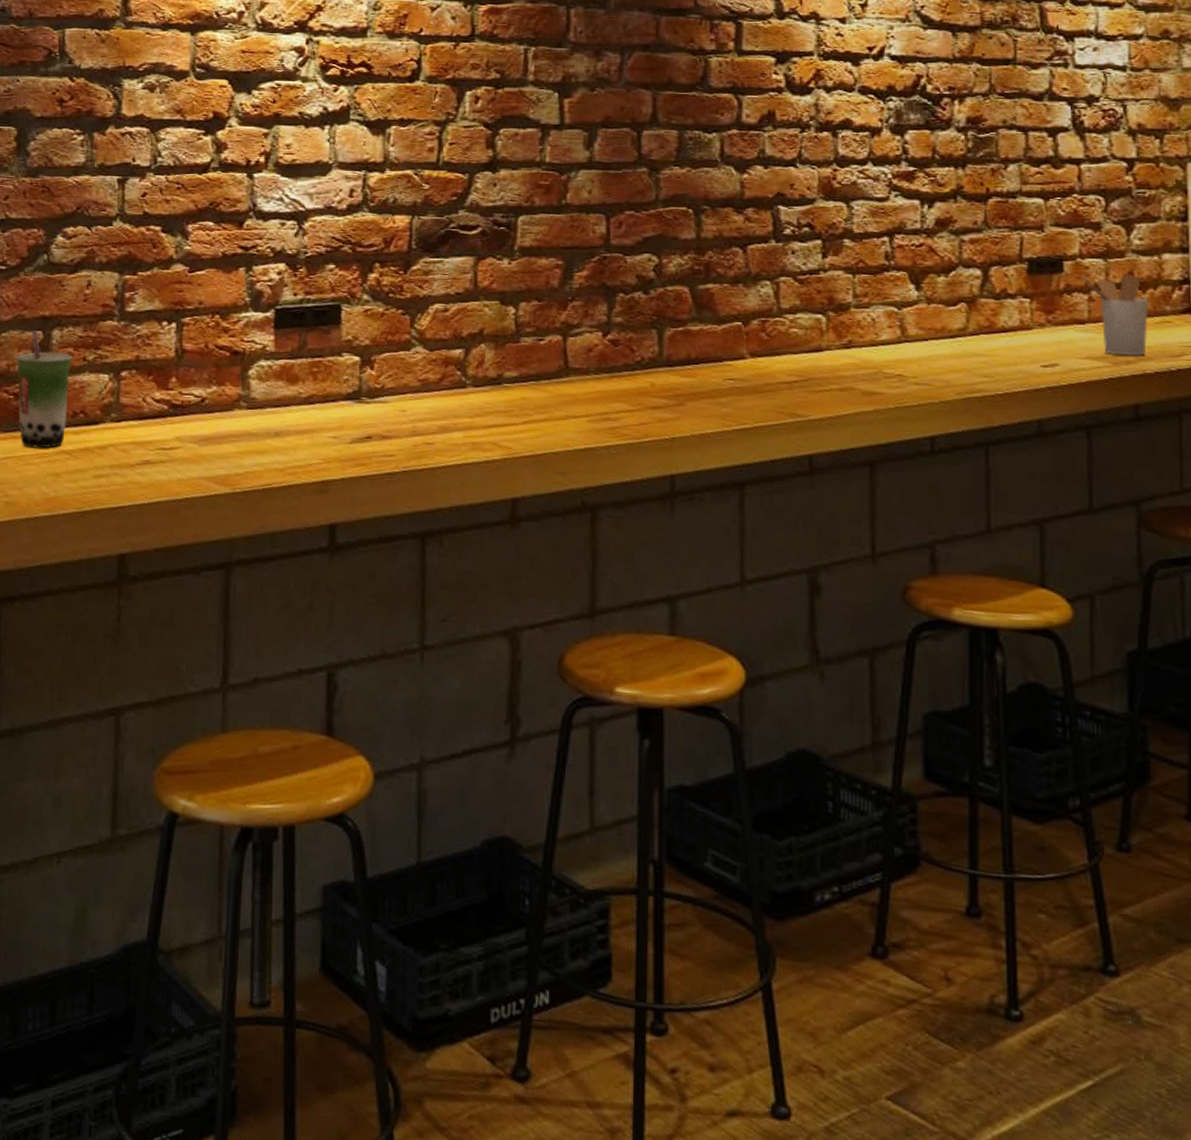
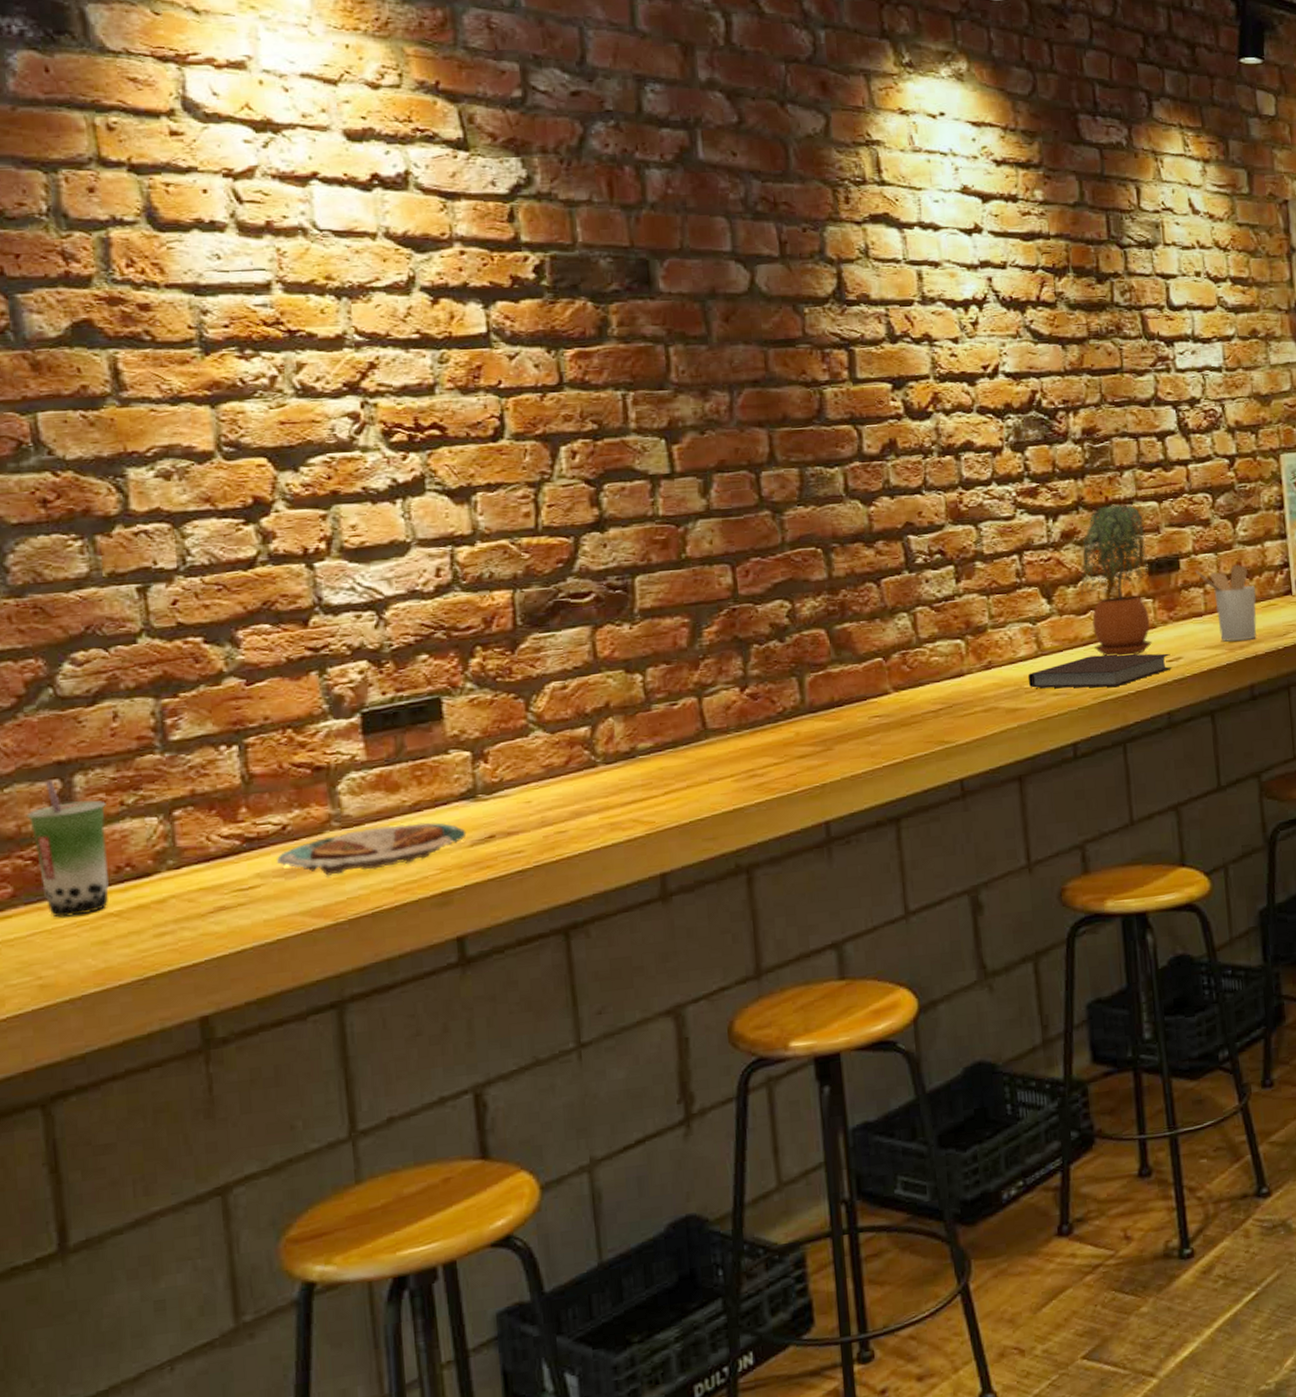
plate: none [193,412,348,450] -> present [276,822,467,876]
notebook: none [888,349,1046,386] -> present [1027,653,1172,689]
potted plant: none [953,197,1029,356] -> present [1081,504,1152,657]

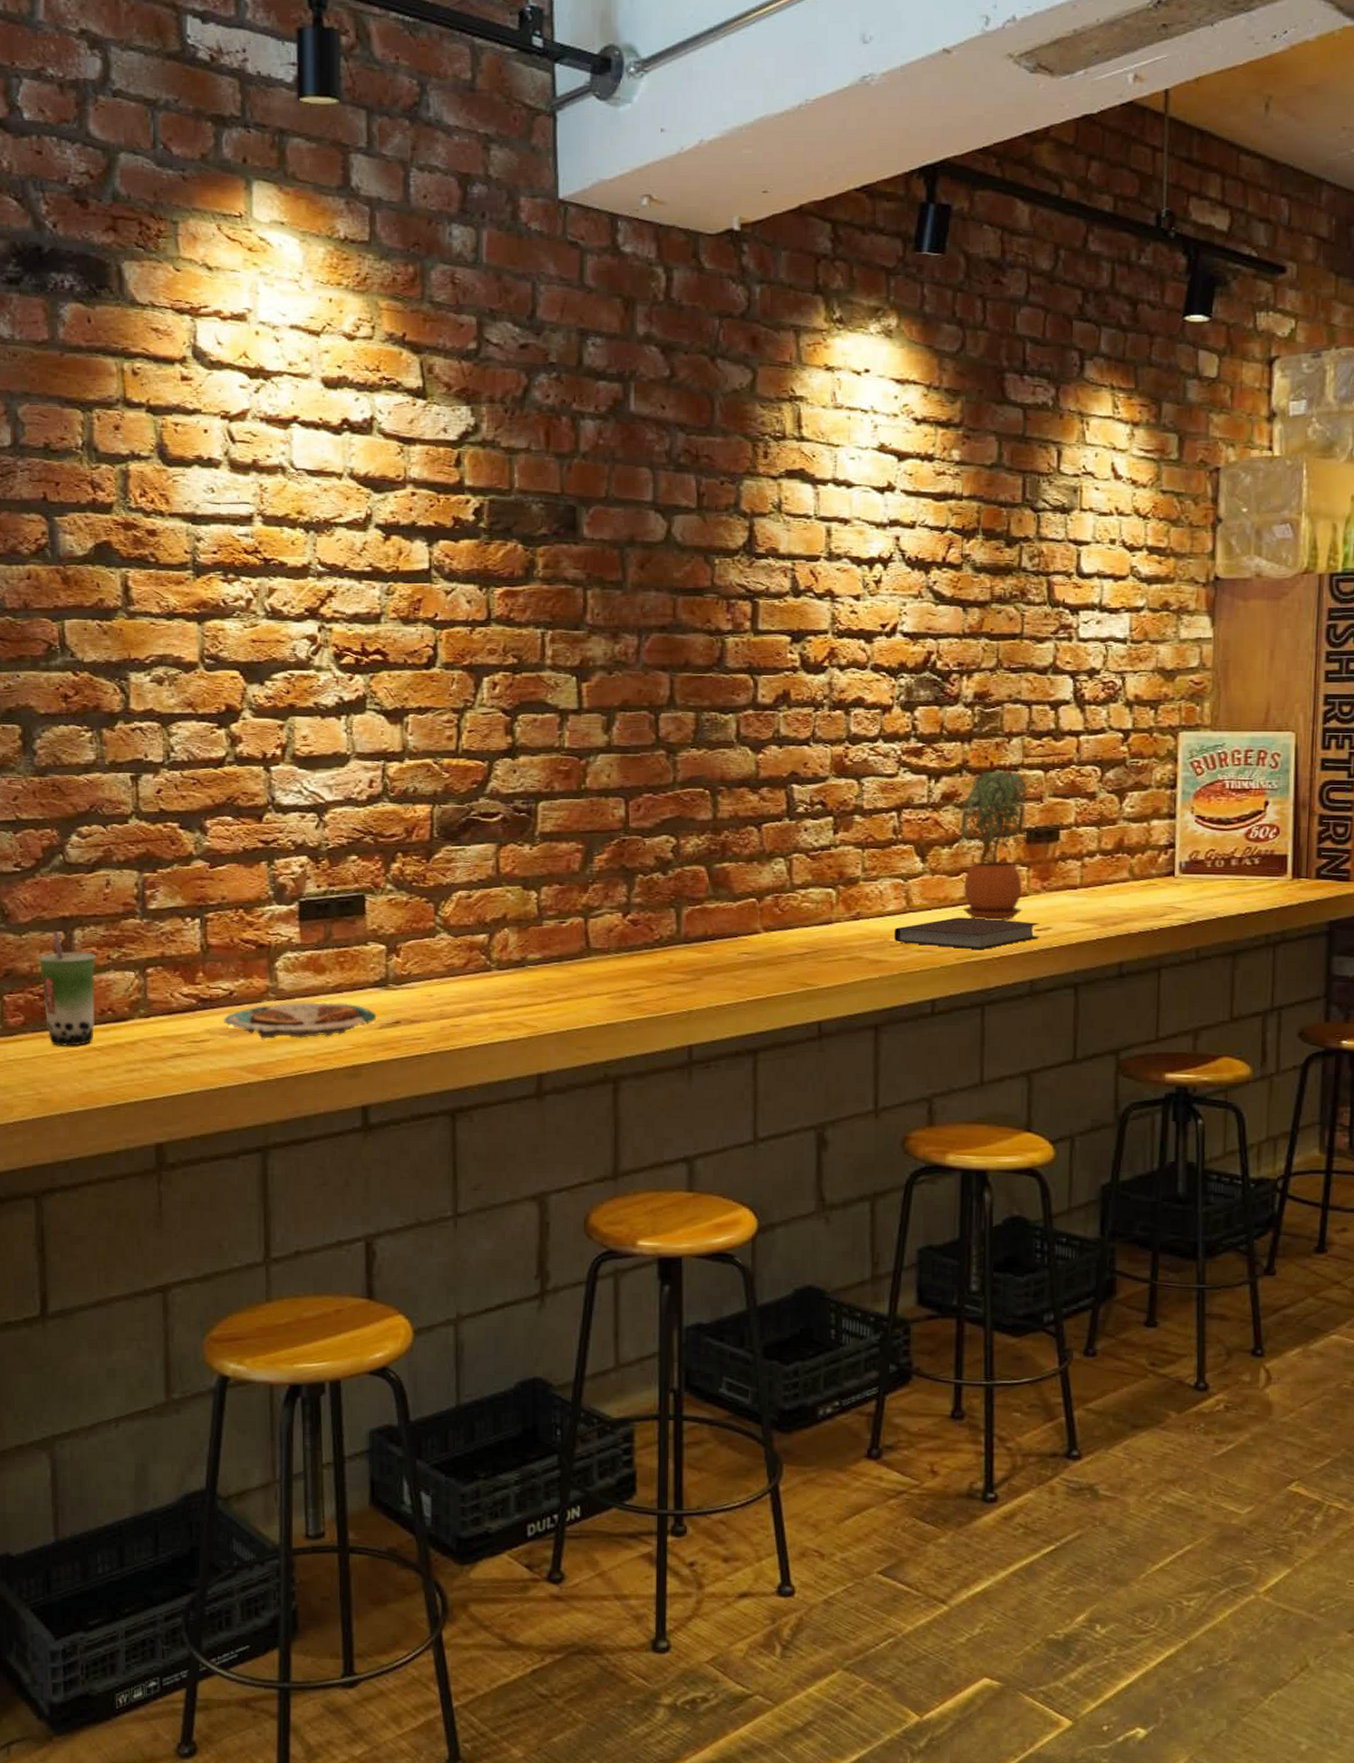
utensil holder: present [1195,564,1257,642] -> none [1074,840,1137,917]

